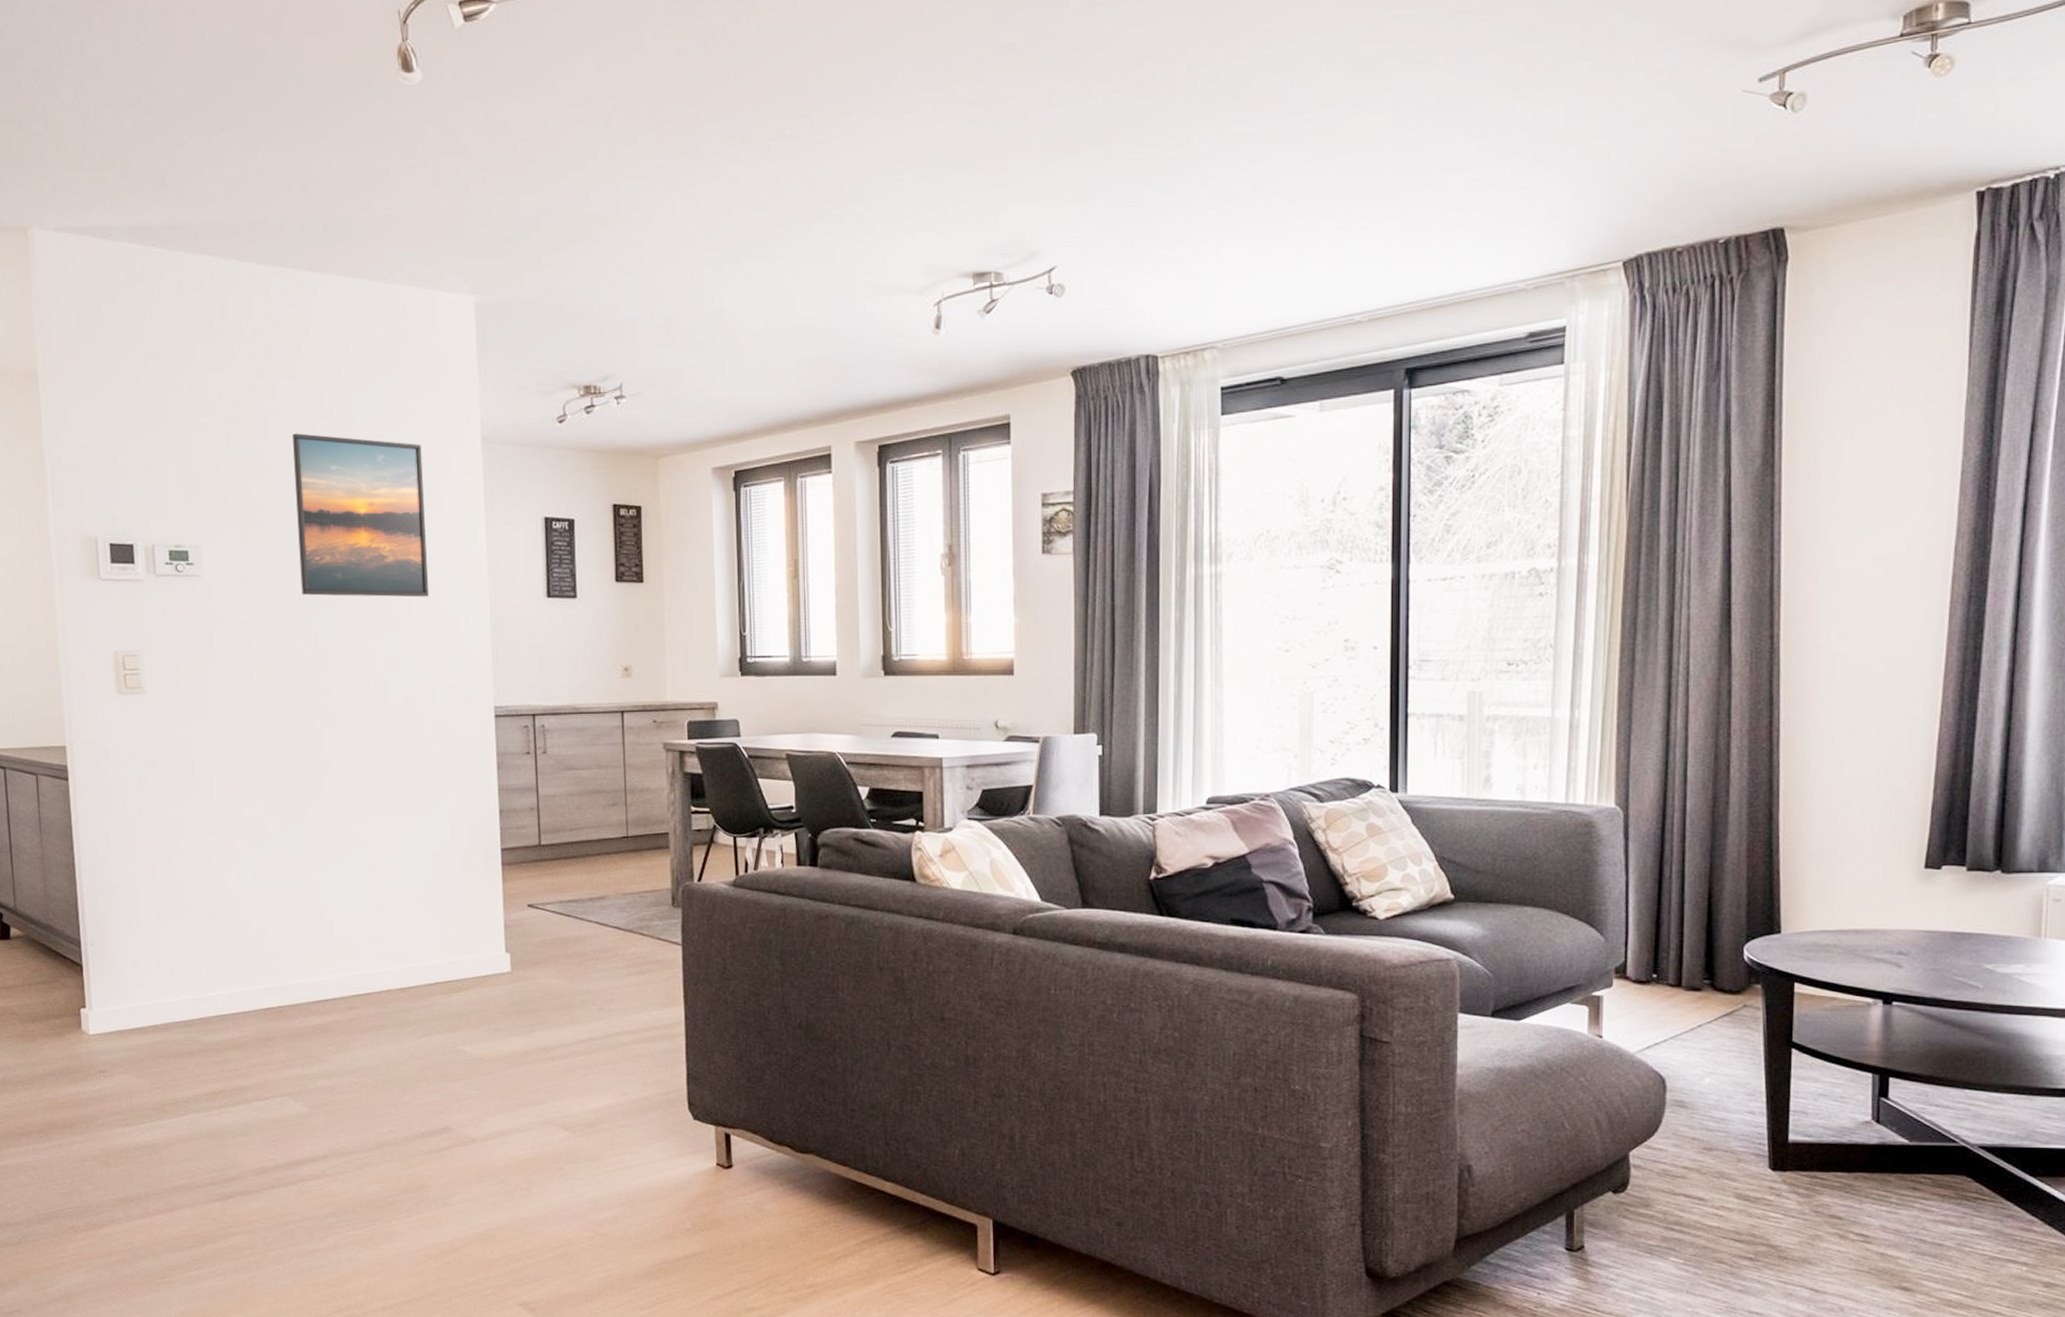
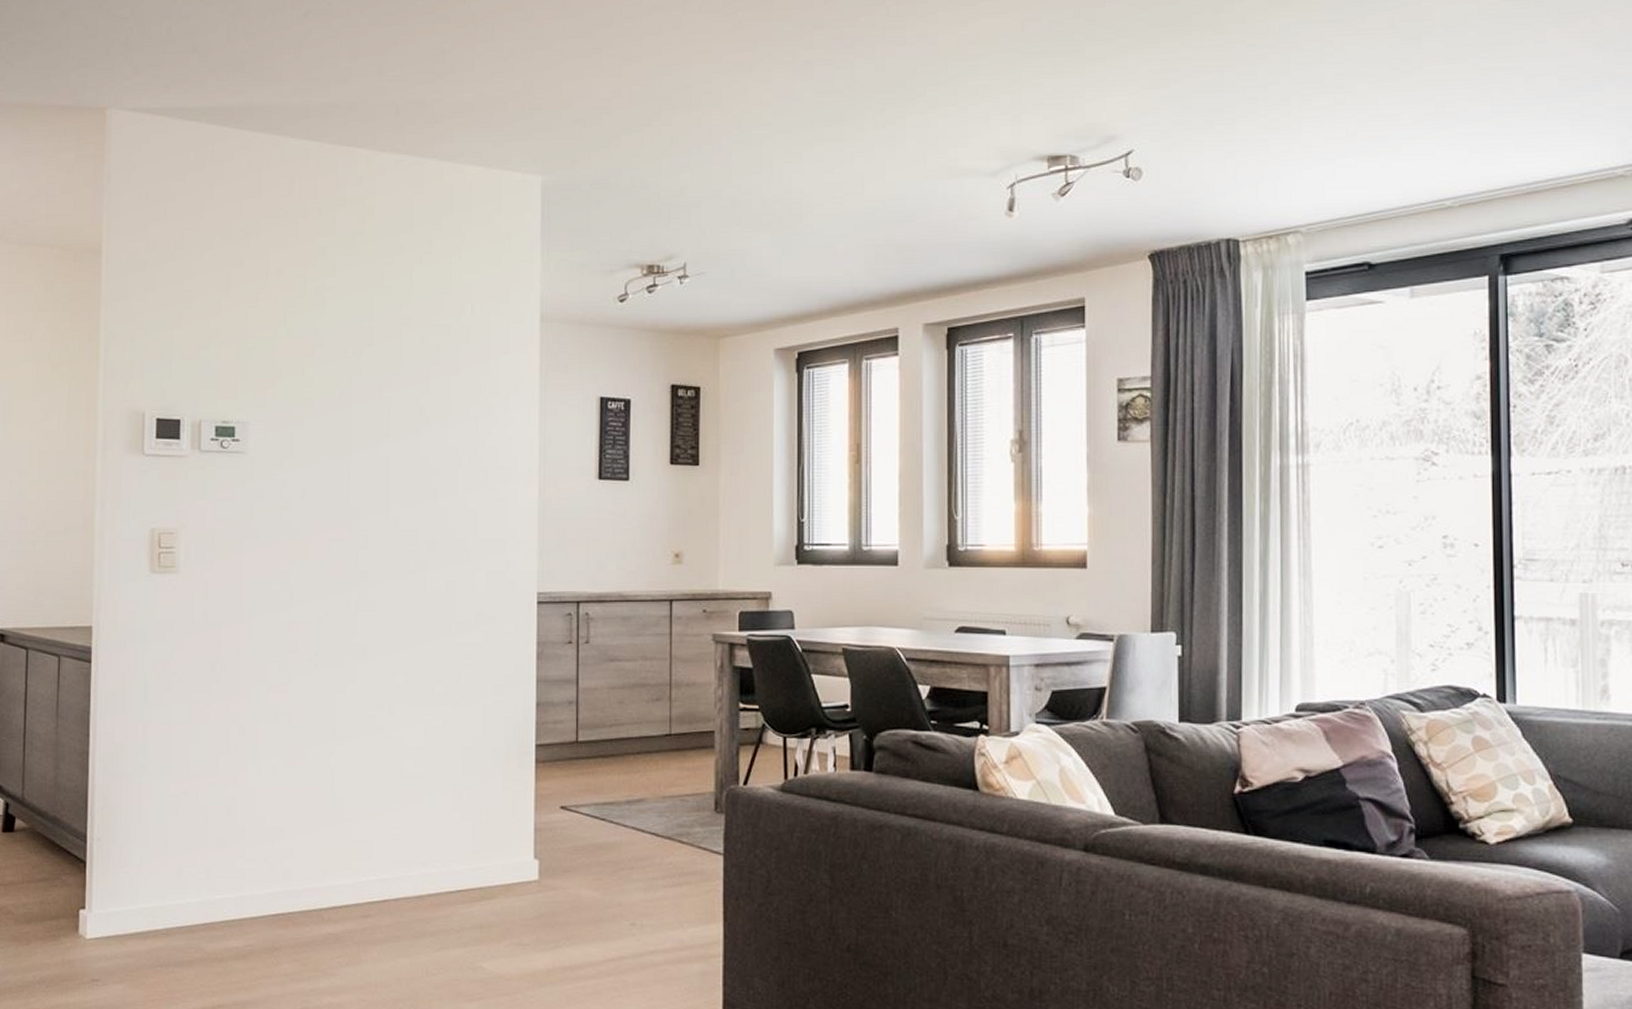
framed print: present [292,433,430,597] -> none [347,310,479,478]

